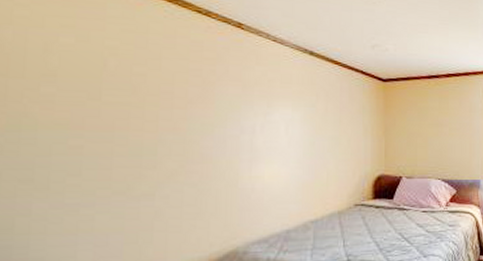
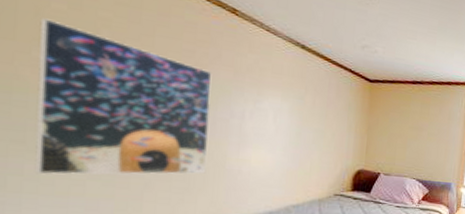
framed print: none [42,53,221,213] -> present [34,18,212,175]

